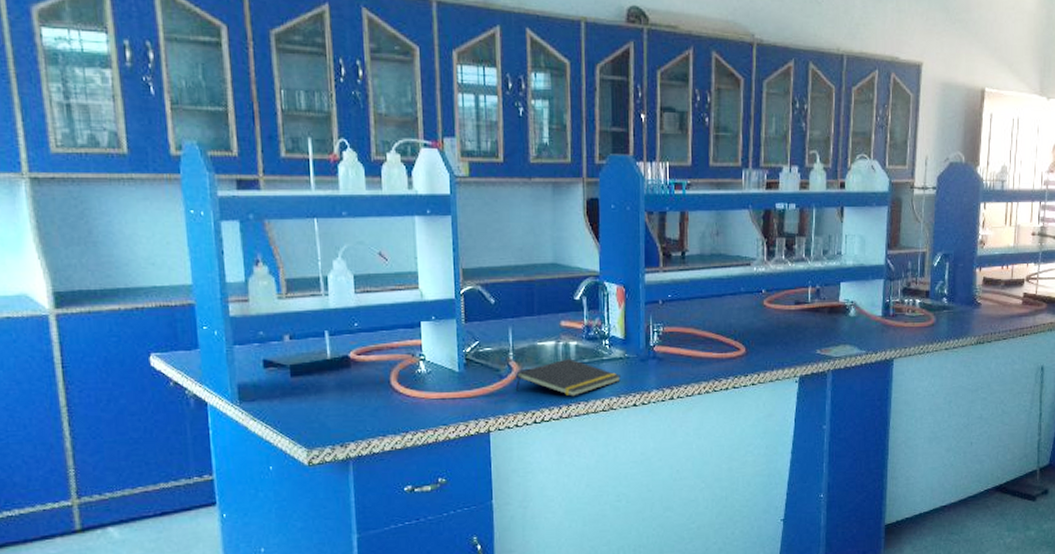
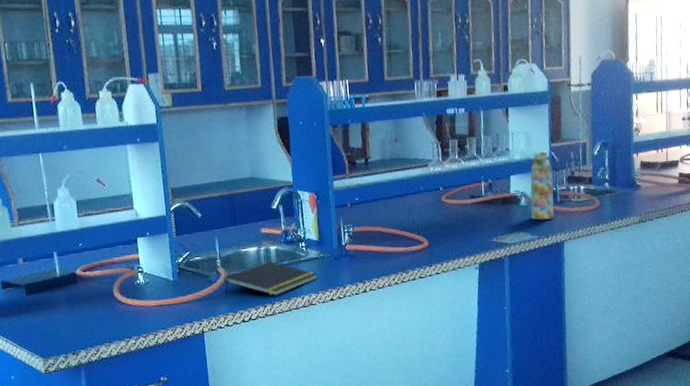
water bottle: none [860,258,886,334] -> present [530,151,554,220]

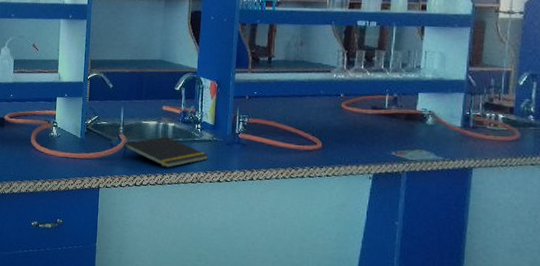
water bottle: present [530,151,554,220] -> none [438,73,467,143]

